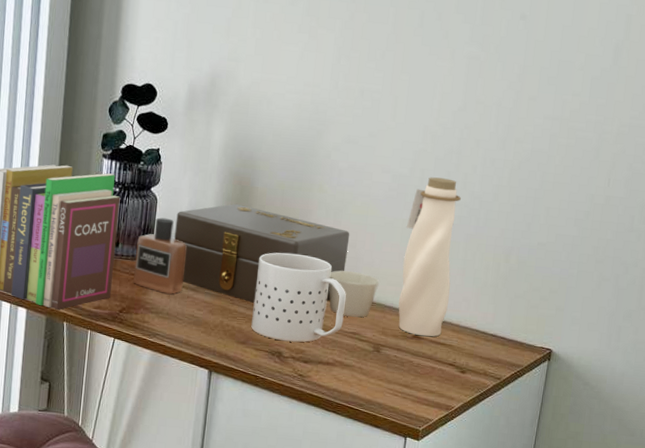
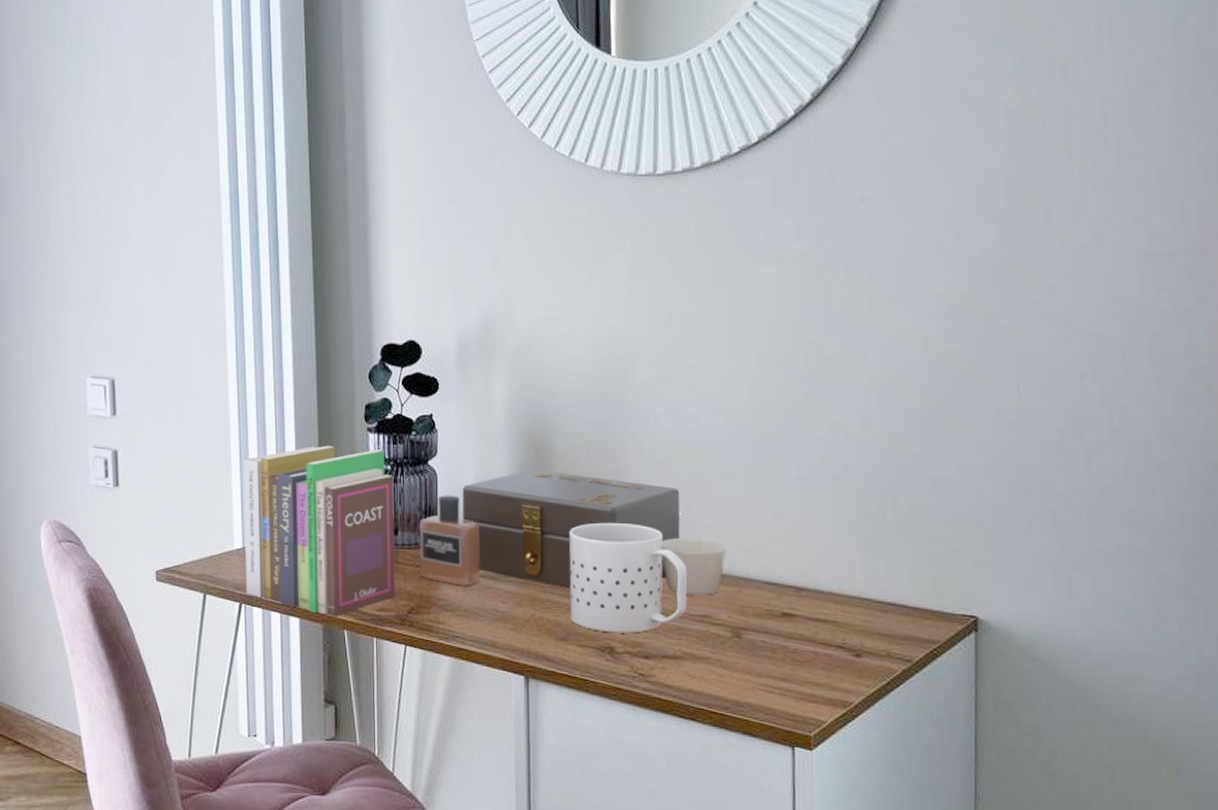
water bottle: present [398,177,462,337] -> none [751,410,823,613]

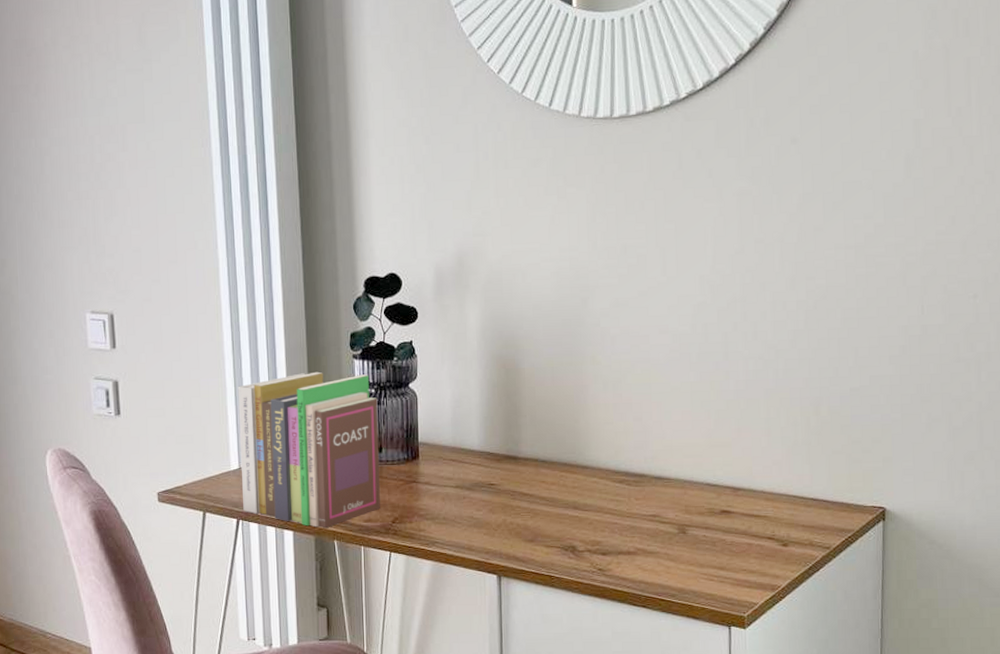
perfume: present [419,495,480,586] -> none [401,414,457,497]
jewelry box: present [462,469,681,588] -> none [440,389,634,495]
mug: present [568,522,688,633] -> none [535,435,640,534]
candle: present [661,538,727,595] -> none [617,447,674,498]

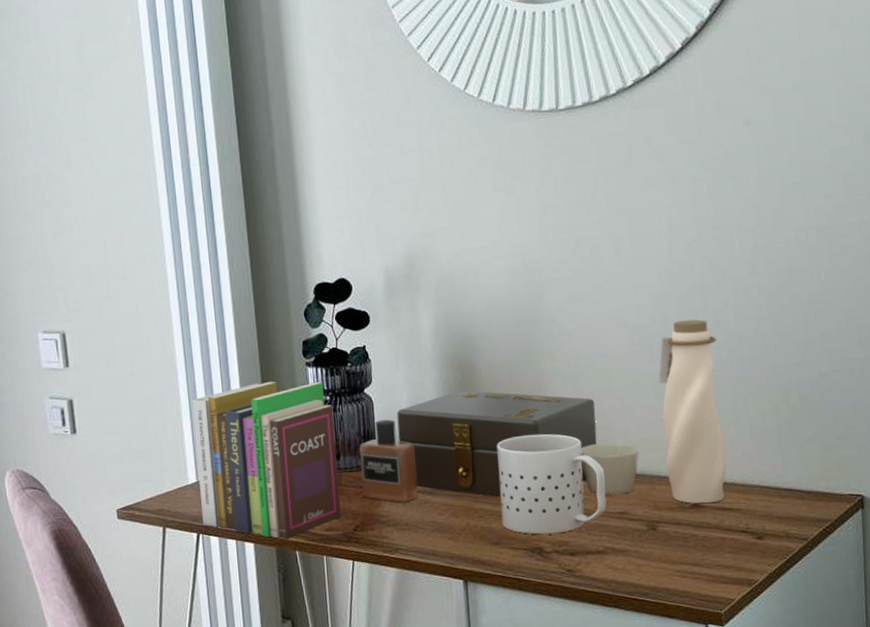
perfume: none [401,414,457,497] -> present [359,419,418,503]
jewelry box: none [440,389,634,495] -> present [397,390,597,497]
mug: none [535,435,640,534] -> present [497,433,607,535]
candle: none [617,447,674,498] -> present [580,443,640,495]
water bottle: none [695,330,757,510] -> present [658,319,727,504]

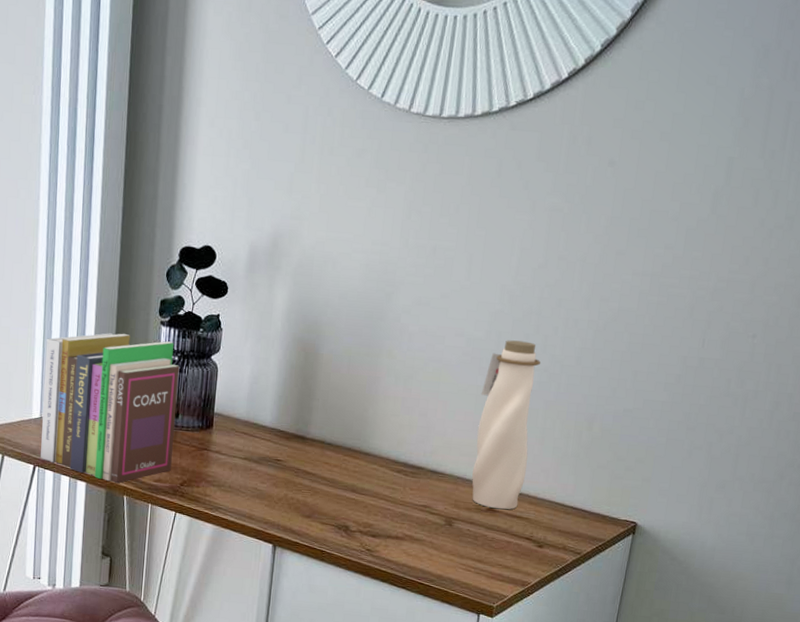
perfume: present [359,419,418,503] -> none [194,387,250,467]
jewelry box: present [397,390,597,497] -> none [236,371,421,475]
mug: present [497,433,607,535] -> none [316,422,417,516]
candle: present [580,443,640,495] -> none [398,440,452,490]

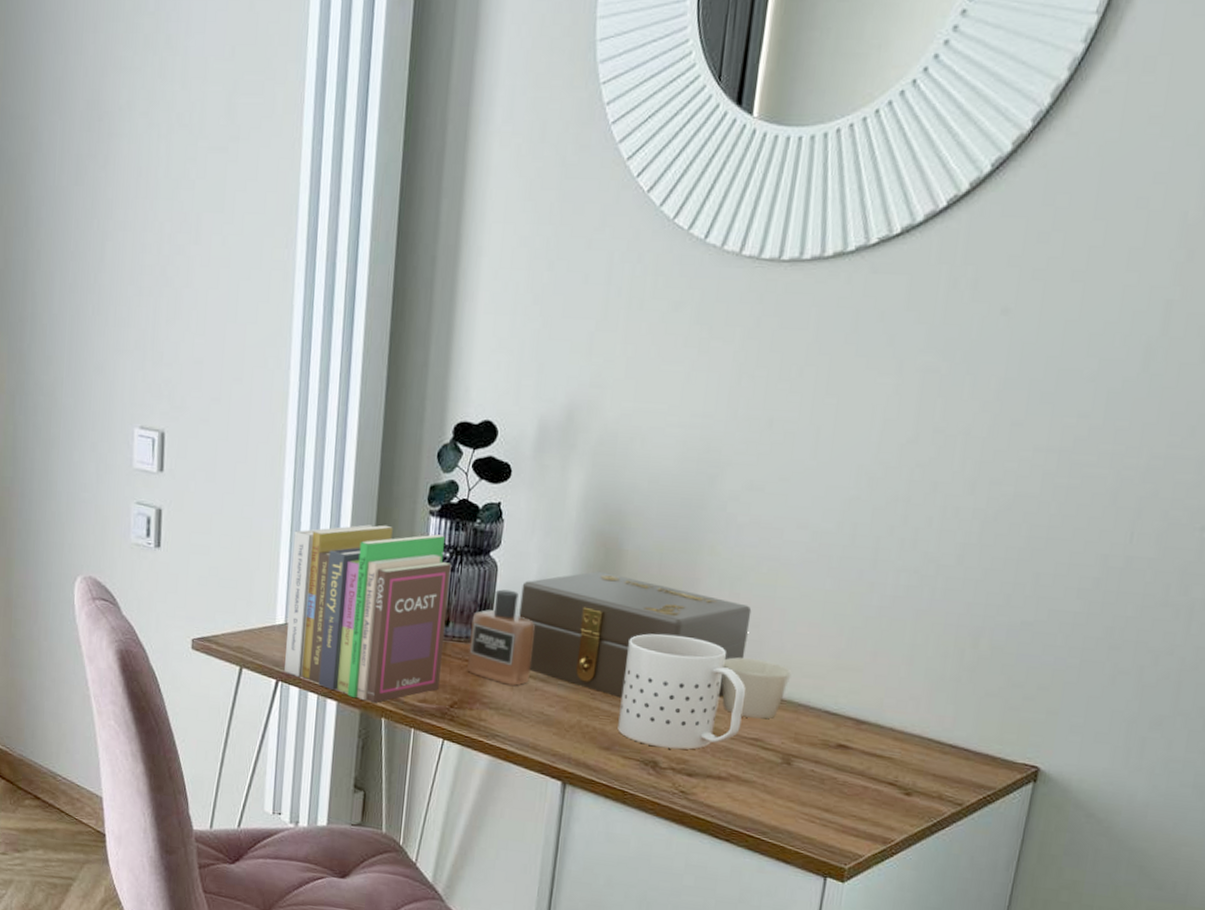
perfume: none [194,387,250,467] -> present [467,589,536,686]
jewelry box: none [236,371,421,475] -> present [519,570,752,698]
mug: none [316,422,417,516] -> present [617,633,746,750]
candle: none [398,440,452,490] -> present [721,657,792,719]
water bottle: present [472,340,541,510] -> none [817,533,910,746]

